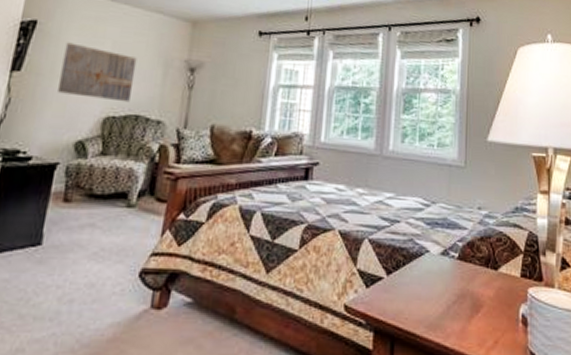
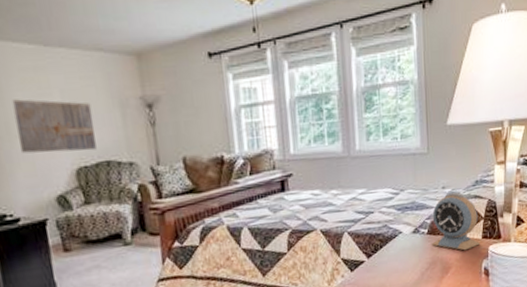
alarm clock: none [461,216,519,288] -> present [431,192,481,251]

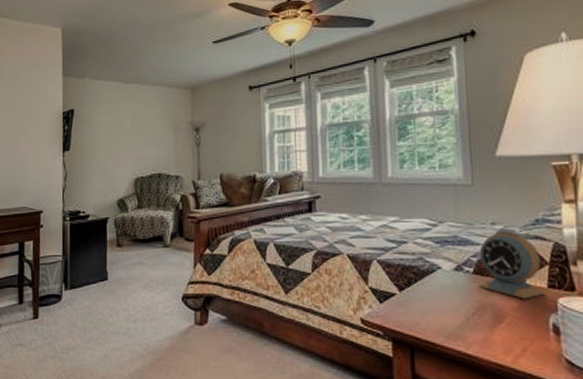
wall art: present [12,99,97,154] -> none [97,122,153,165]

